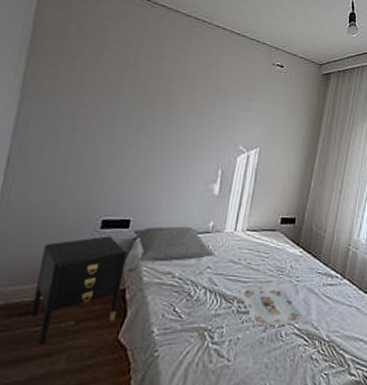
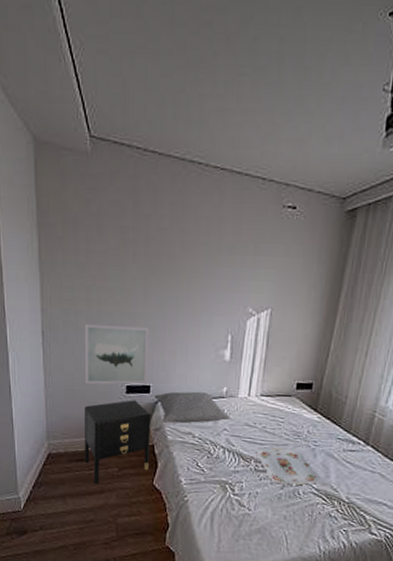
wall art: none [50,150,137,219] -> present [84,323,149,385]

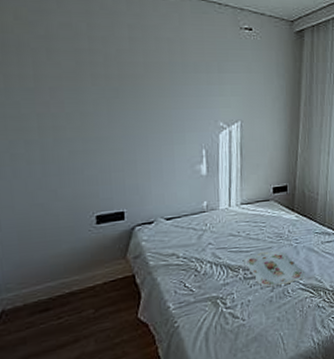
wall art: present [84,323,149,385] -> none [38,151,121,222]
nightstand: present [85,400,151,484] -> none [46,229,131,334]
pillow: present [154,391,230,424] -> none [130,209,214,248]

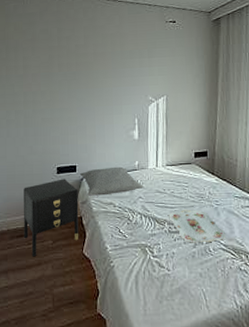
nightstand: none [46,229,131,334] -> present [24,179,79,257]
pillow: none [130,209,214,248] -> present [80,166,143,196]

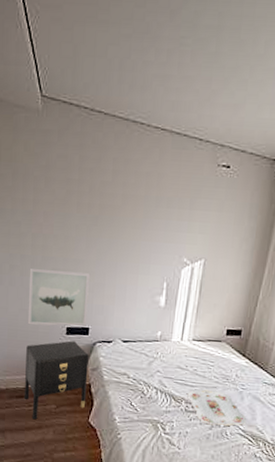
wall art: none [23,119,74,169] -> present [27,267,89,327]
pillow: present [80,166,143,196] -> none [92,334,164,365]

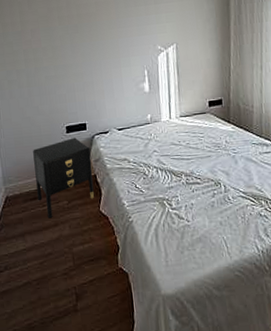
wall art: present [27,267,89,327] -> none [25,75,83,131]
serving tray: present [187,390,247,426] -> none [185,159,245,192]

